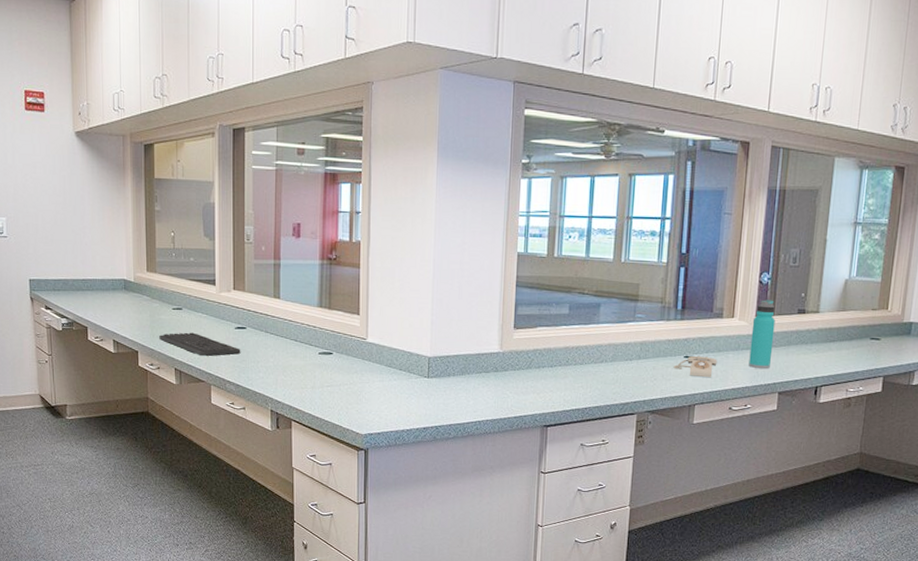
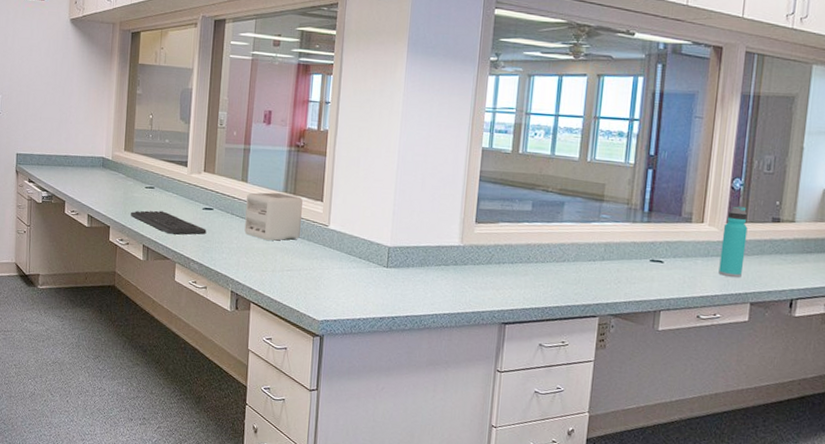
desk organizer: none [280,307,339,358] -> present [244,192,303,241]
telephone: present [673,355,718,378] -> none [638,260,685,284]

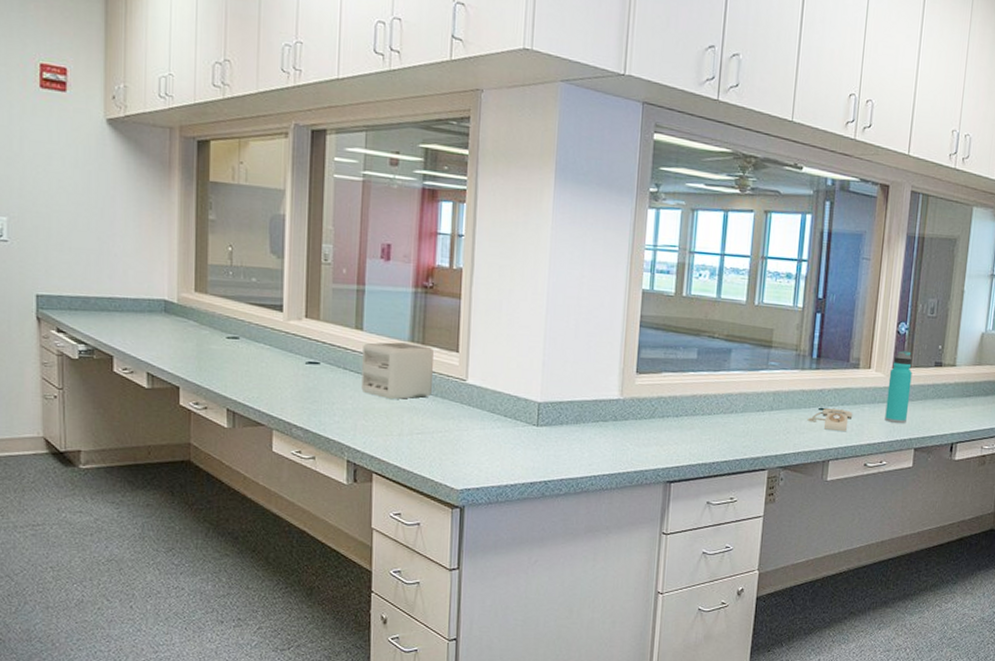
computer keyboard: present [131,210,207,235] -> none [208,366,312,396]
telephone: none [638,260,685,284] -> present [807,408,853,432]

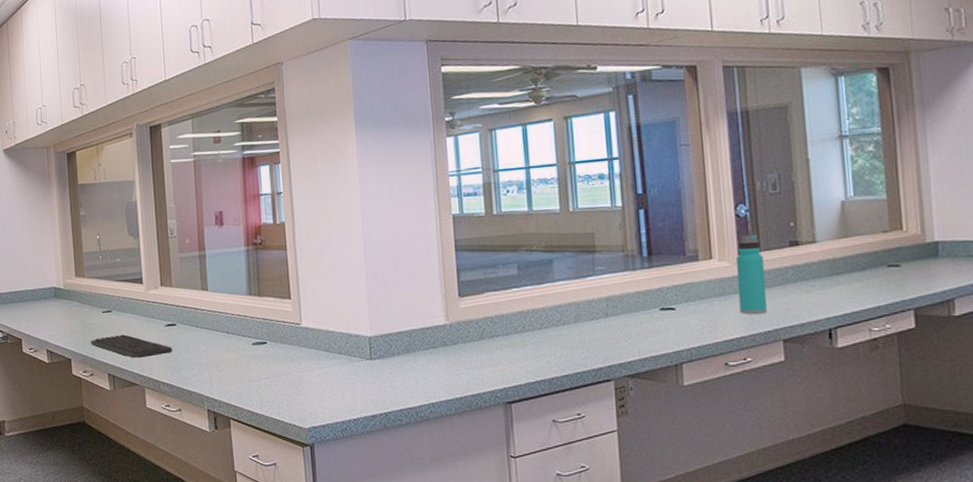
computer keyboard: none [208,366,312,396] -> present [91,334,173,359]
desk organizer: present [361,342,434,400] -> none [209,296,273,350]
telephone: present [807,408,853,432] -> none [648,306,701,331]

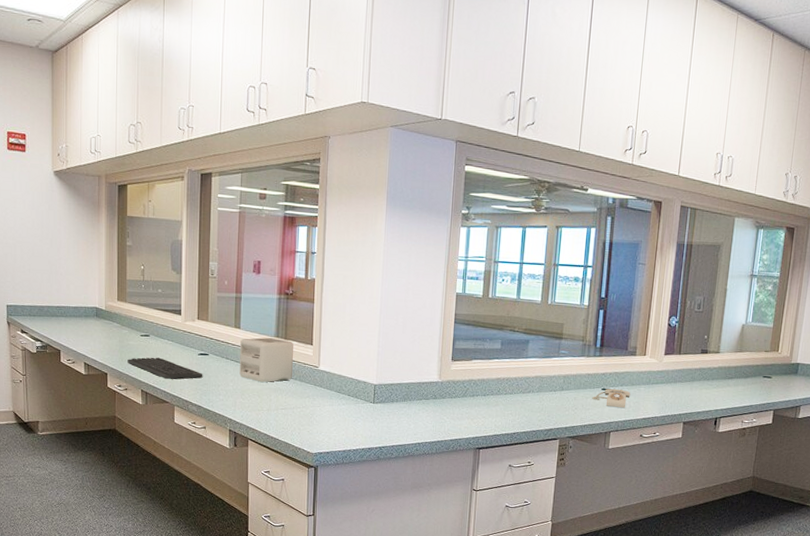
desk organizer: none [209,296,273,350] -> present [239,337,294,383]
telephone: none [648,306,701,331] -> present [592,388,631,409]
water bottle: present [735,234,767,315] -> none [658,340,682,402]

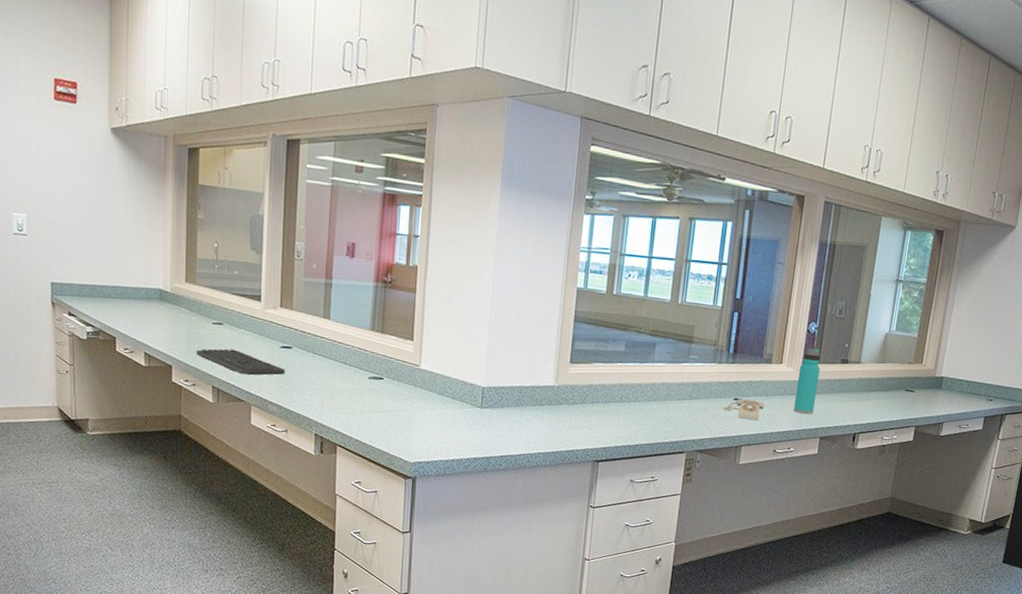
desk organizer: present [239,337,294,383] -> none [328,330,391,382]
water bottle: none [658,340,682,402] -> present [793,348,821,415]

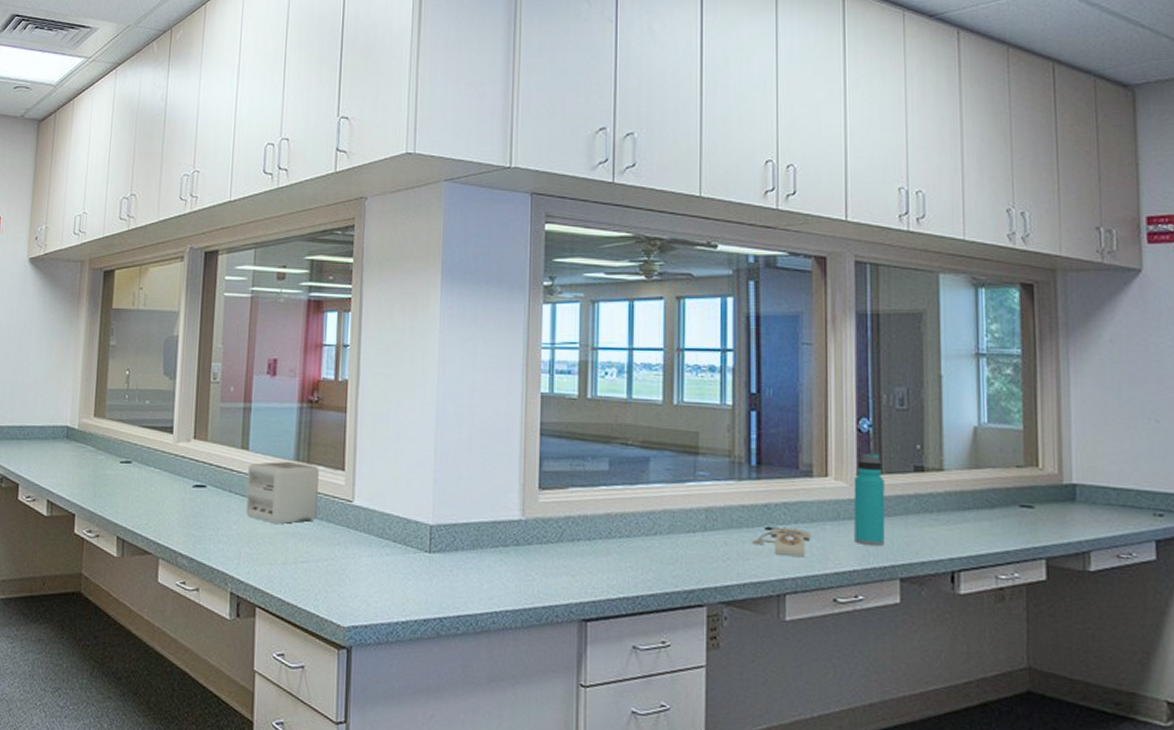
computer keyboard: present [196,348,286,375] -> none [101,491,198,522]
desk organizer: none [328,330,391,382] -> present [246,461,319,525]

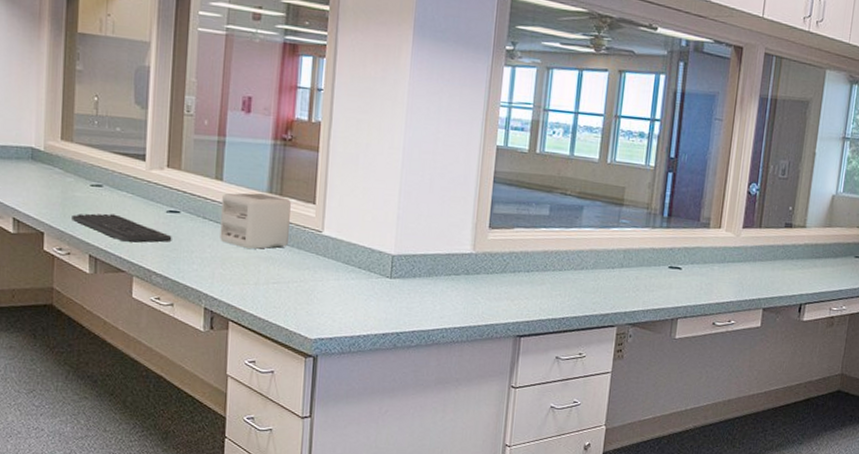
computer keyboard: none [101,491,198,522] -> present [72,213,172,243]
telephone: present [751,527,811,558] -> none [657,266,703,291]
water bottle: present [853,453,886,547] -> none [734,211,763,284]

